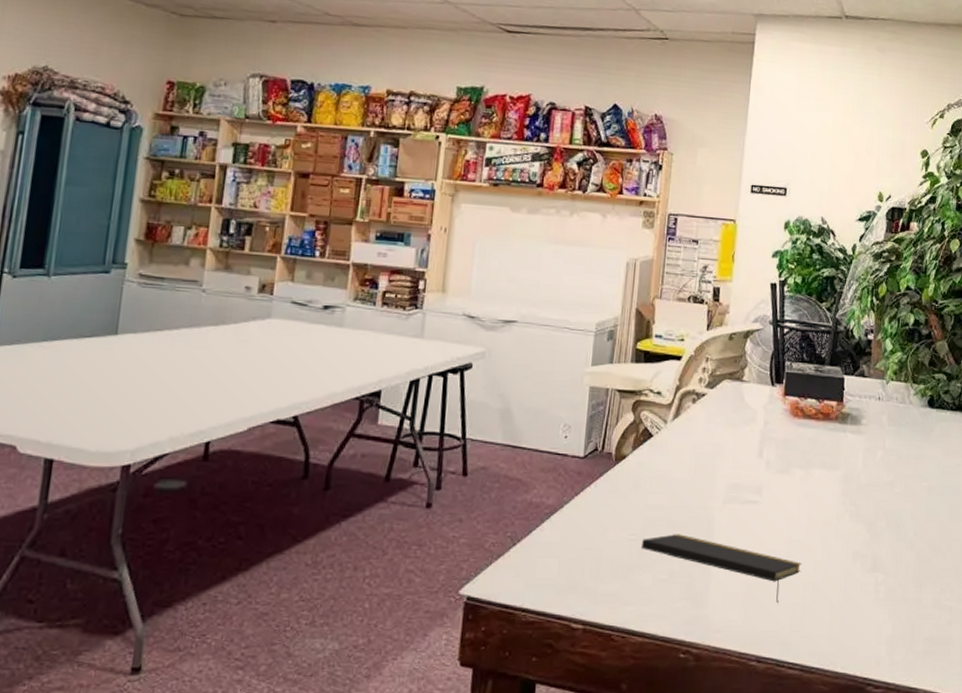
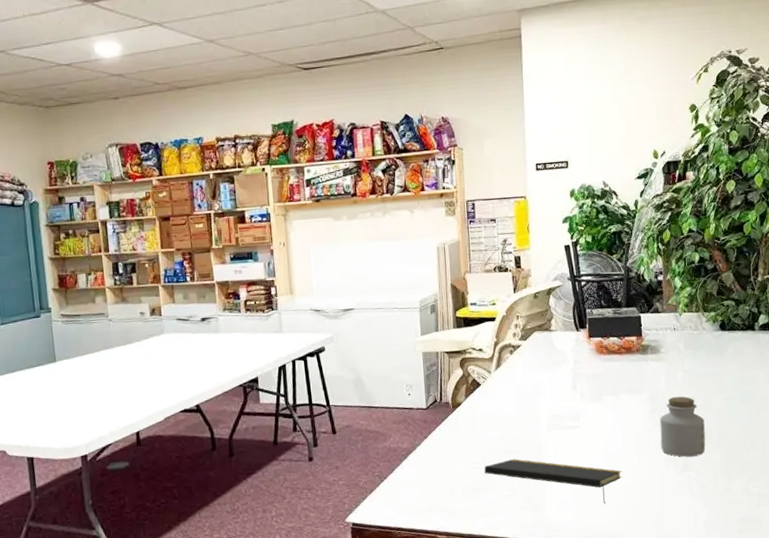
jar: none [849,479,901,554] -> present [660,396,706,457]

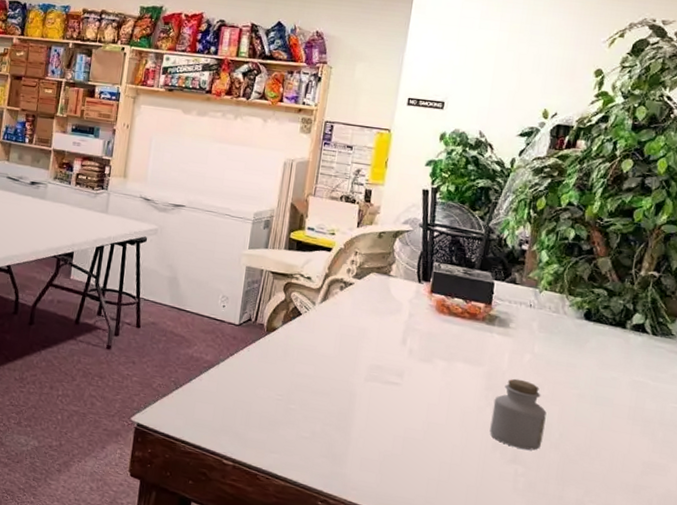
notepad: present [484,459,622,504] -> none [286,400,440,475]

